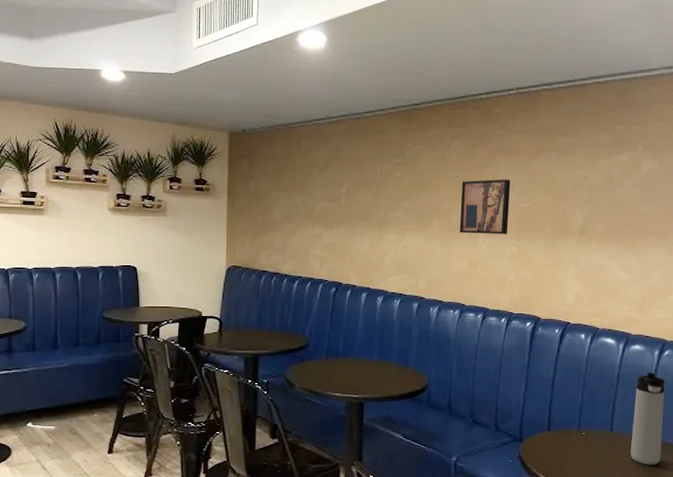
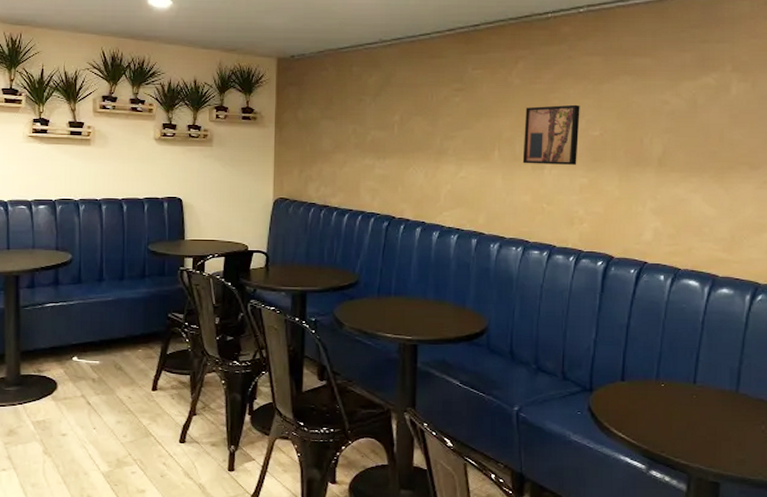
thermos bottle: present [630,372,665,465] -> none [717,319,758,423]

